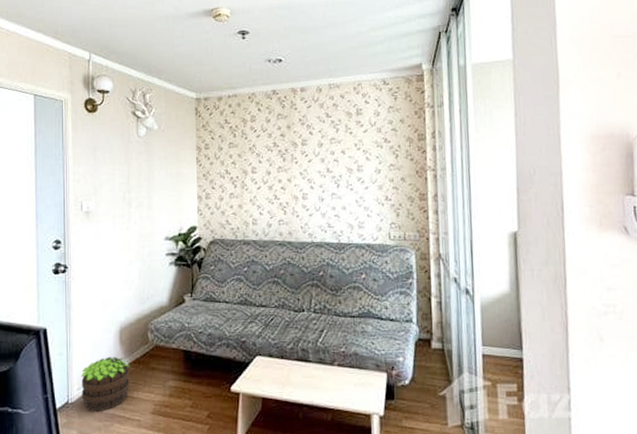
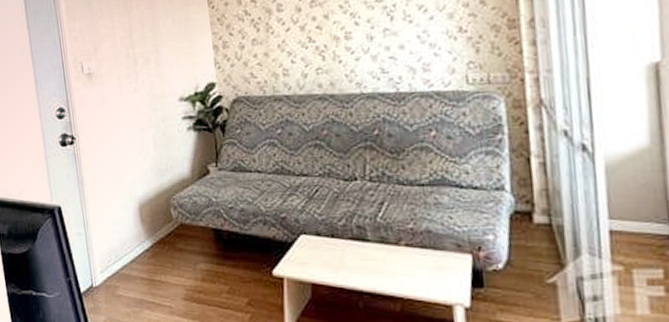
potted plant: present [81,357,130,412] -> none [102,237,157,297]

